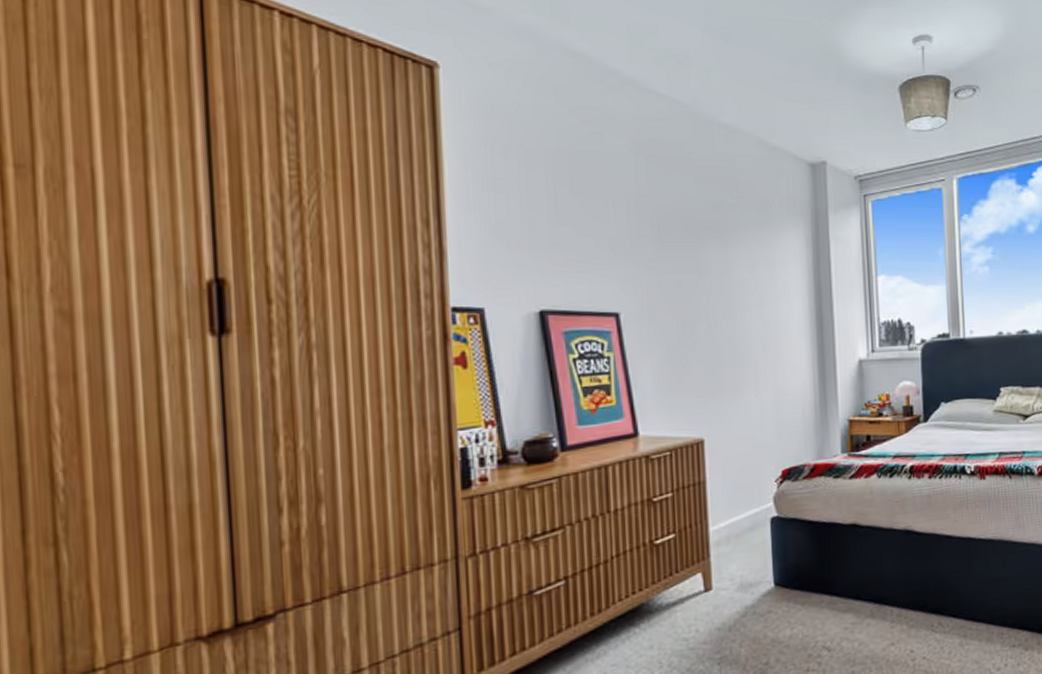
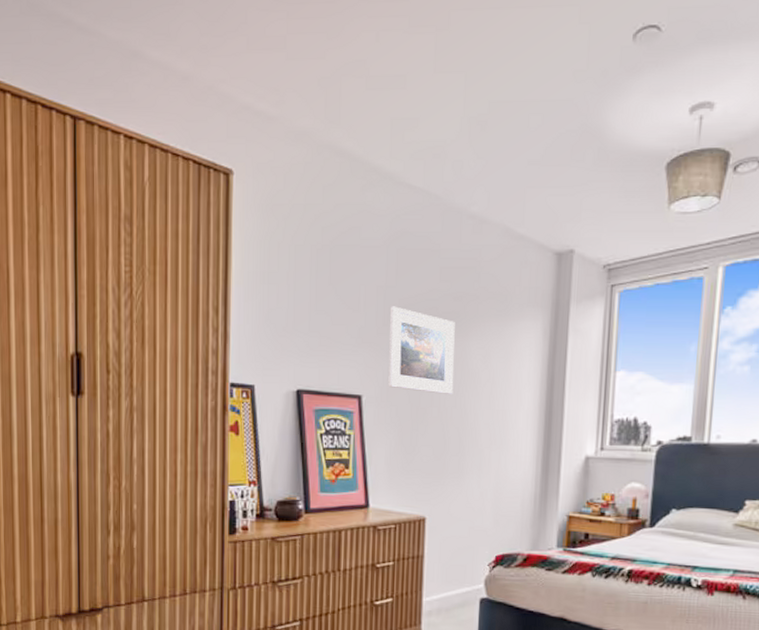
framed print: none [644,216,721,307] -> present [388,306,455,394]

